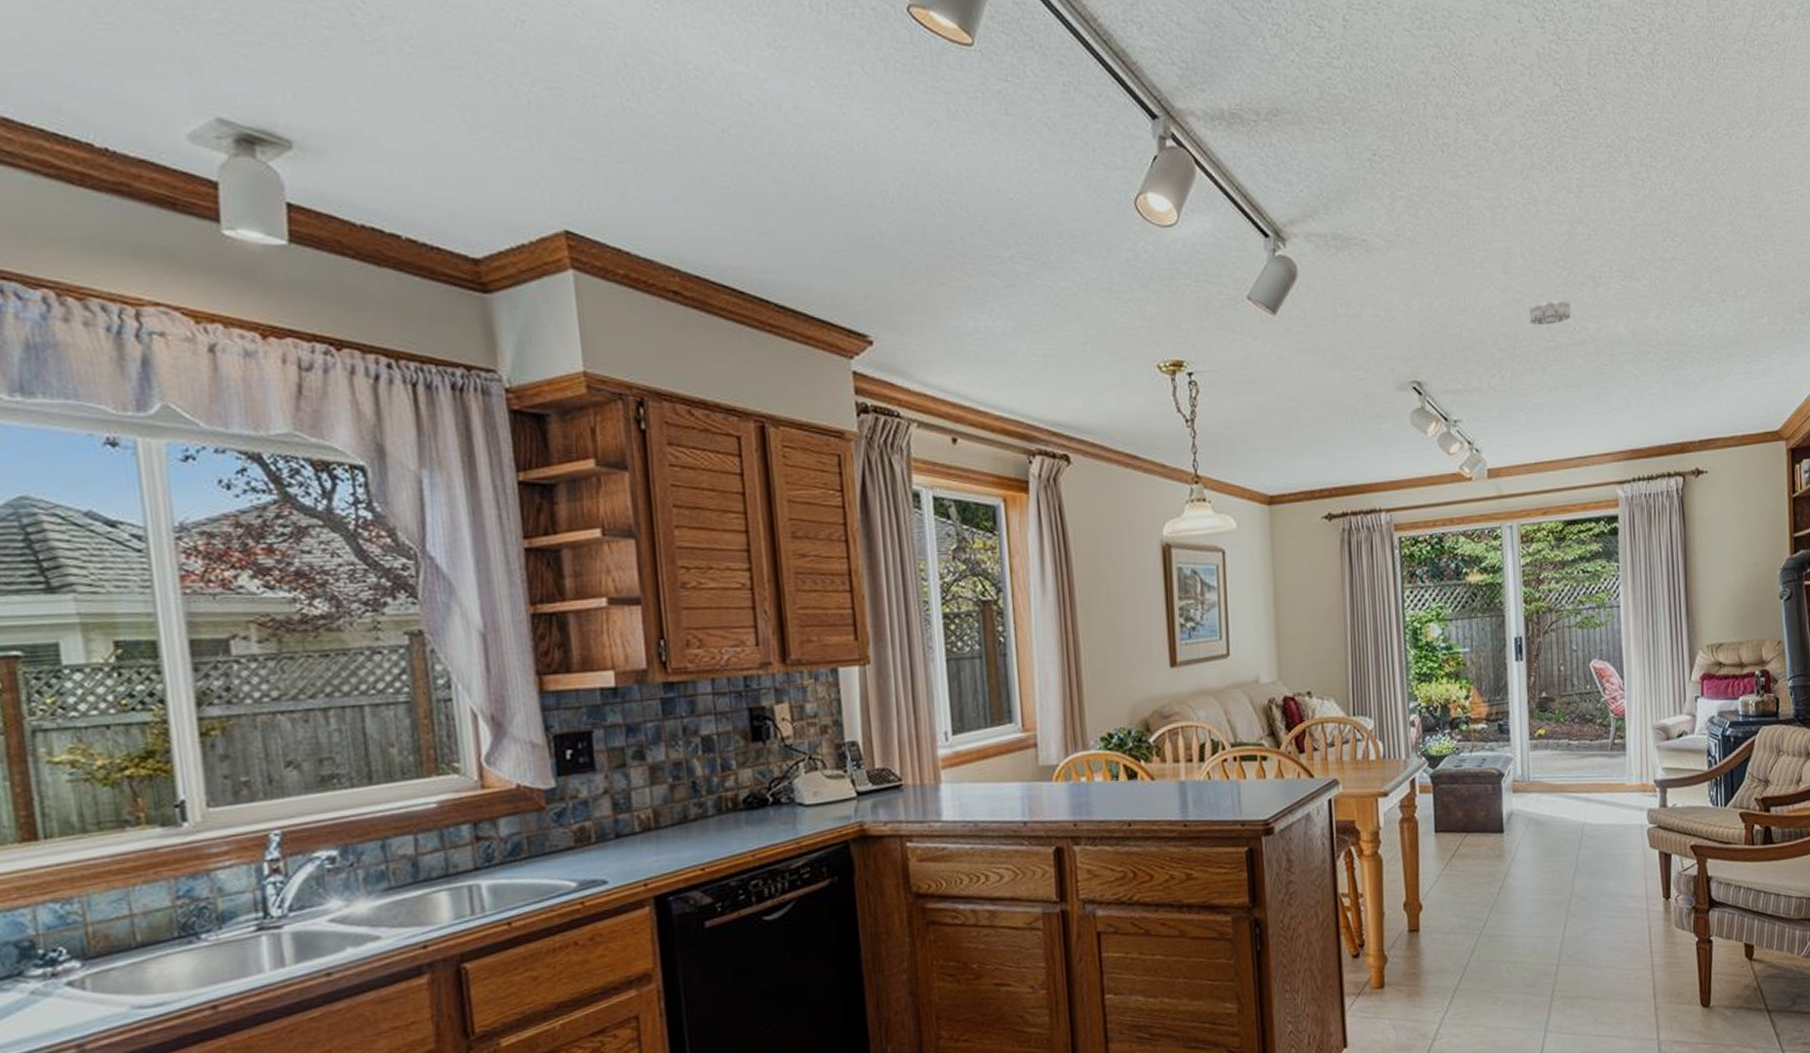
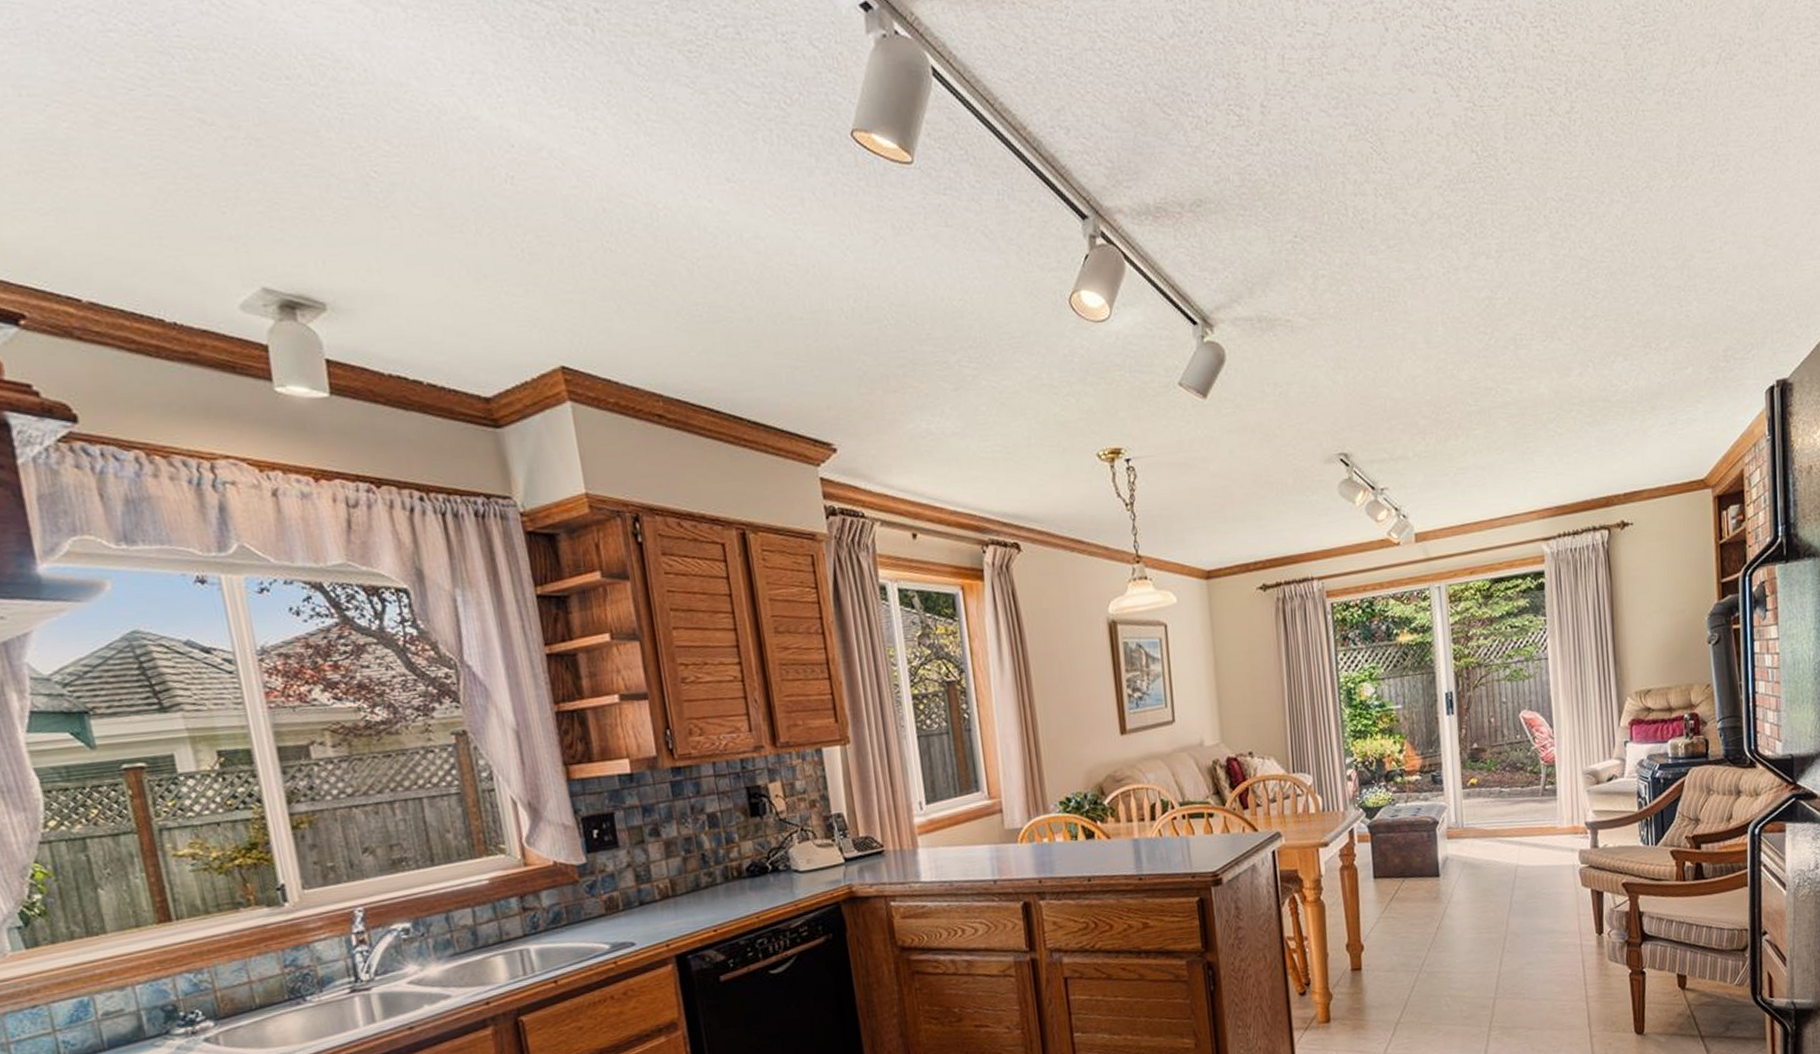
smoke detector: present [1529,300,1571,326] -> none [1451,365,1493,392]

